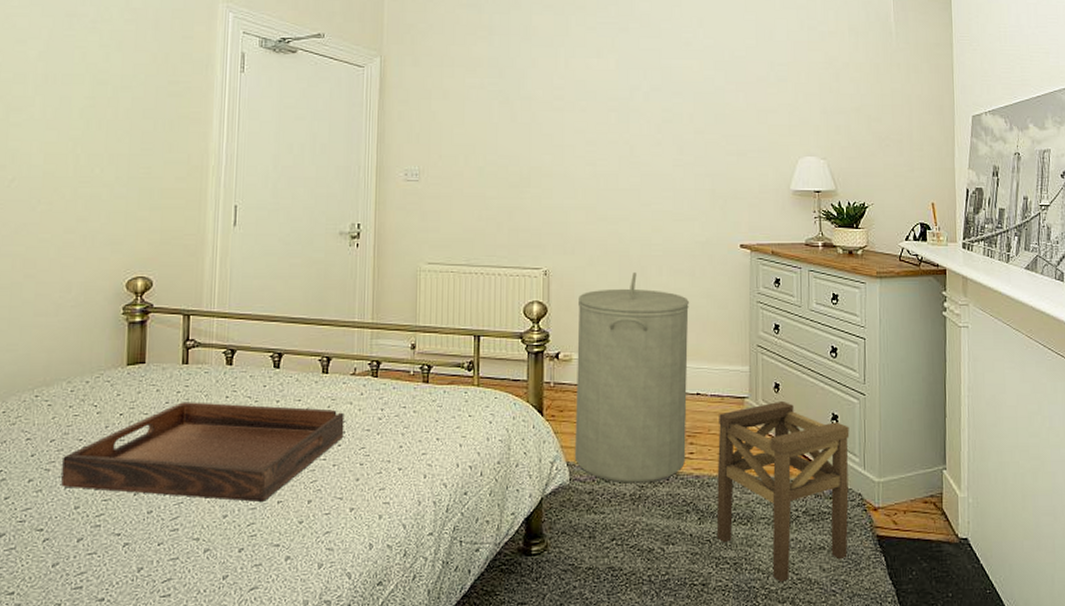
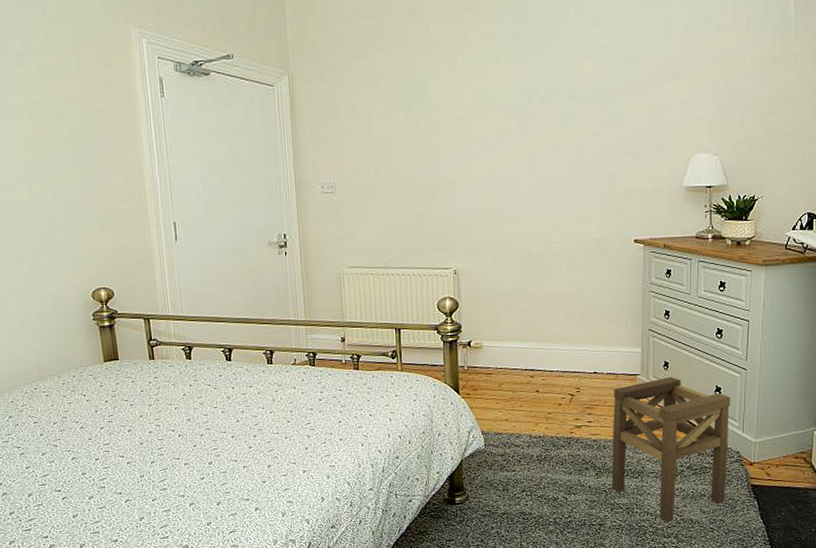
serving tray: present [61,402,344,502] -> none [66,390,292,467]
laundry hamper: present [575,271,690,483] -> none [486,268,588,447]

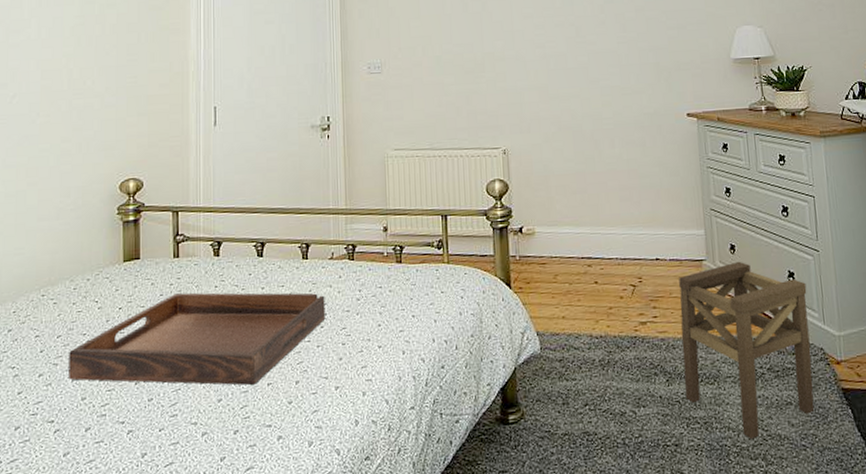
serving tray: none [66,390,292,467] -> present [69,292,326,385]

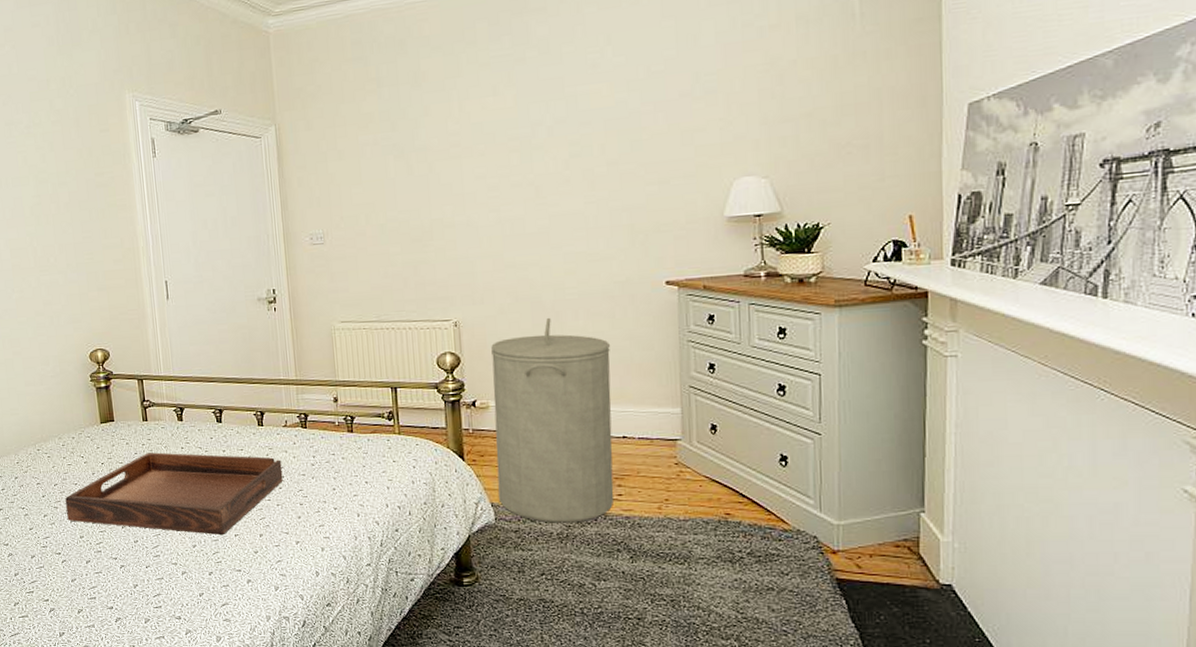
laundry hamper: none [537,145,650,350] -> present [491,317,614,523]
stool: present [679,261,815,440] -> none [648,442,802,621]

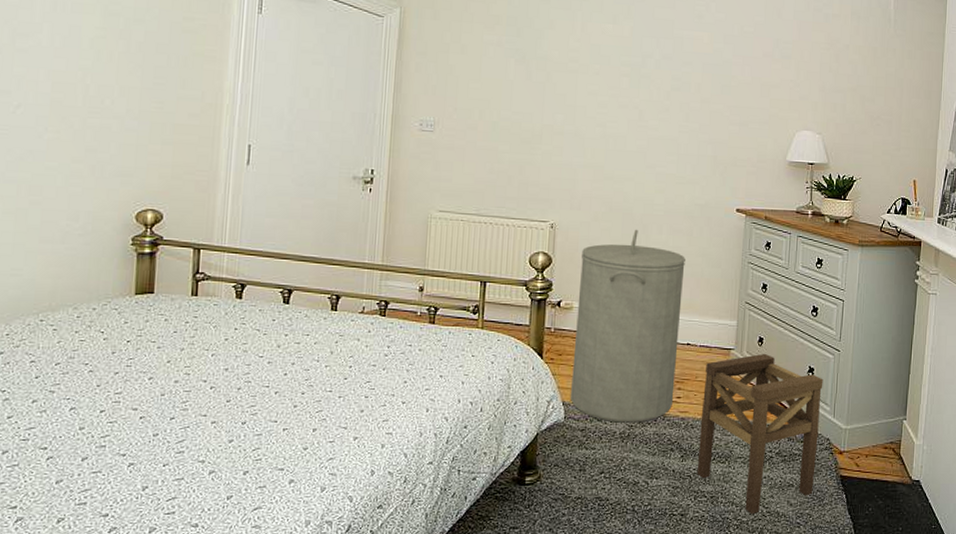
serving tray: present [65,452,283,535] -> none [66,332,352,428]
stool: none [648,442,802,621] -> present [696,353,823,515]

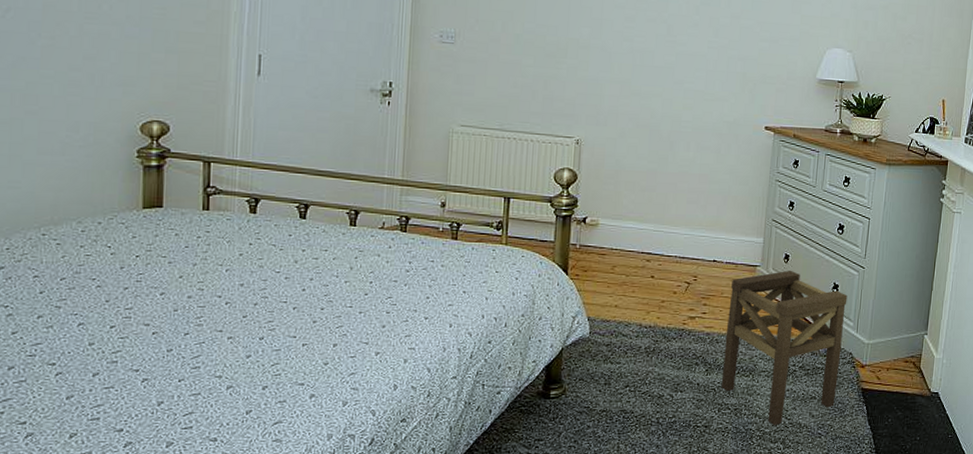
laundry hamper: present [571,229,687,423] -> none [596,146,714,338]

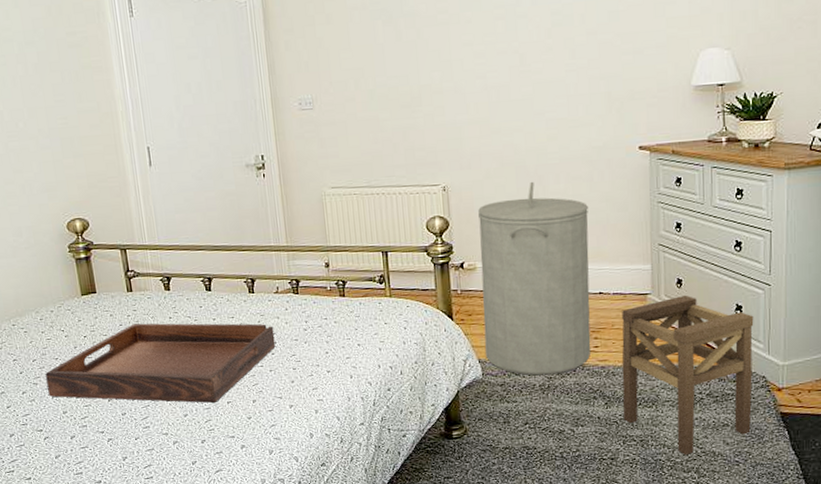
serving tray: none [74,247,372,344] -> present [45,323,276,403]
laundry hamper: none [596,146,714,338] -> present [478,181,591,376]

